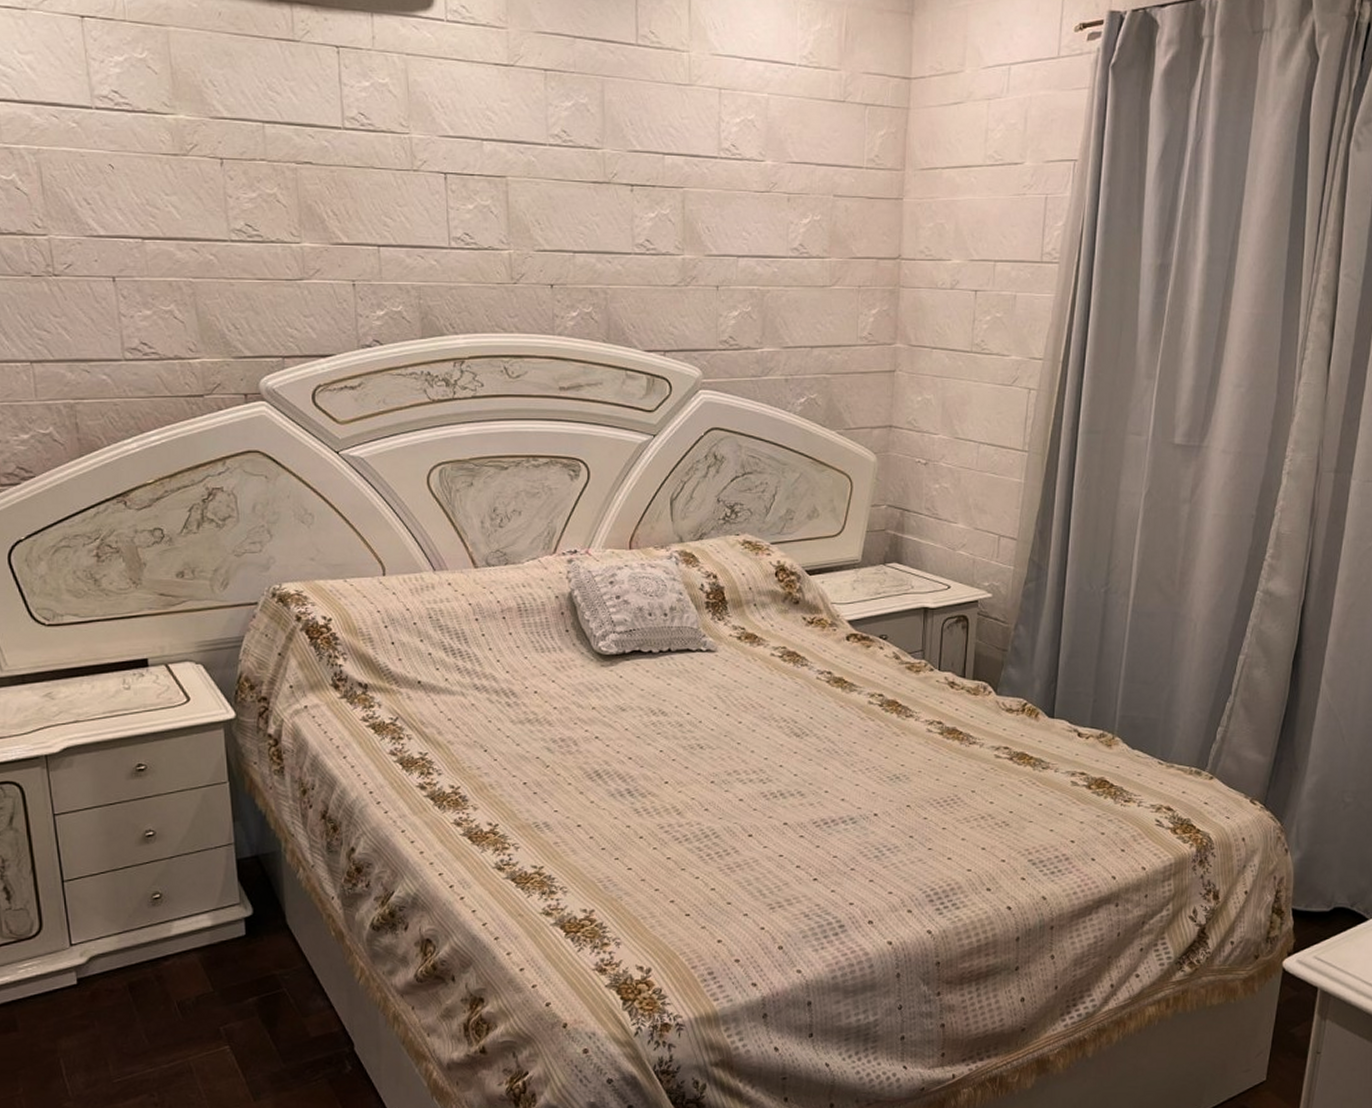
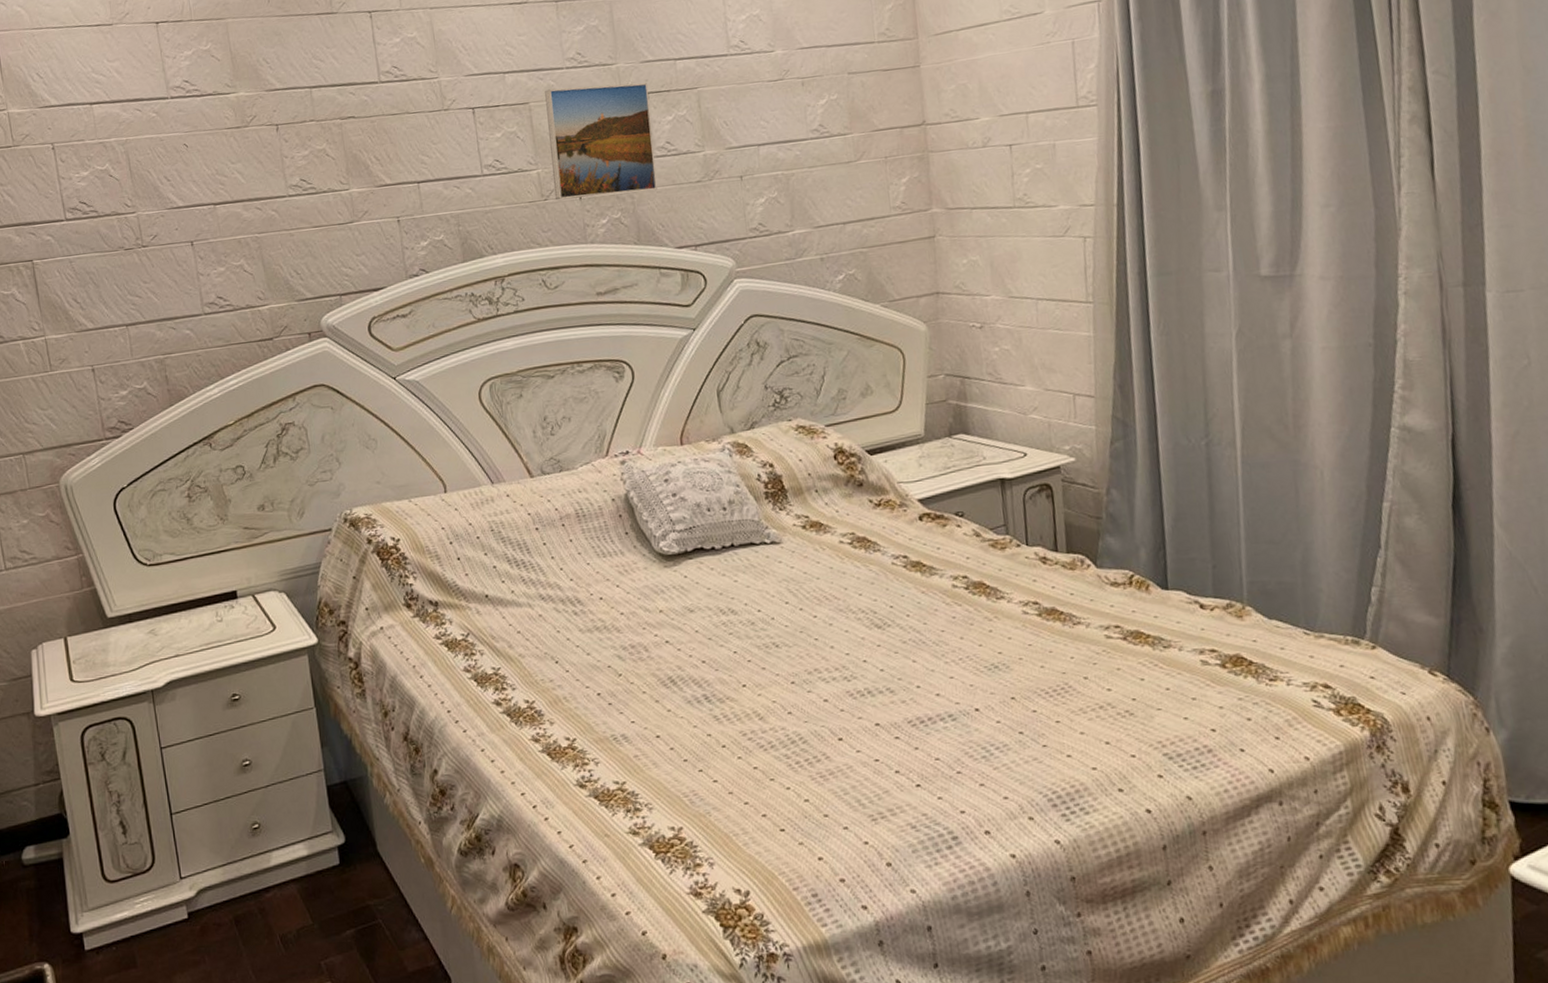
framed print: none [524,165,634,289] -> present [545,82,657,200]

